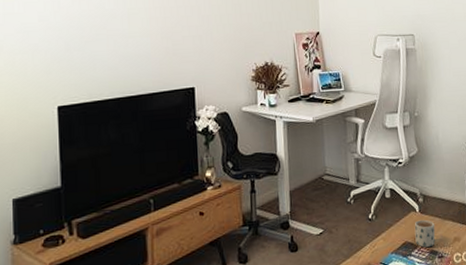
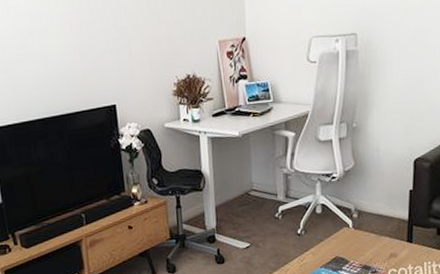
mug: present [414,219,436,248] -> none [346,235,370,263]

